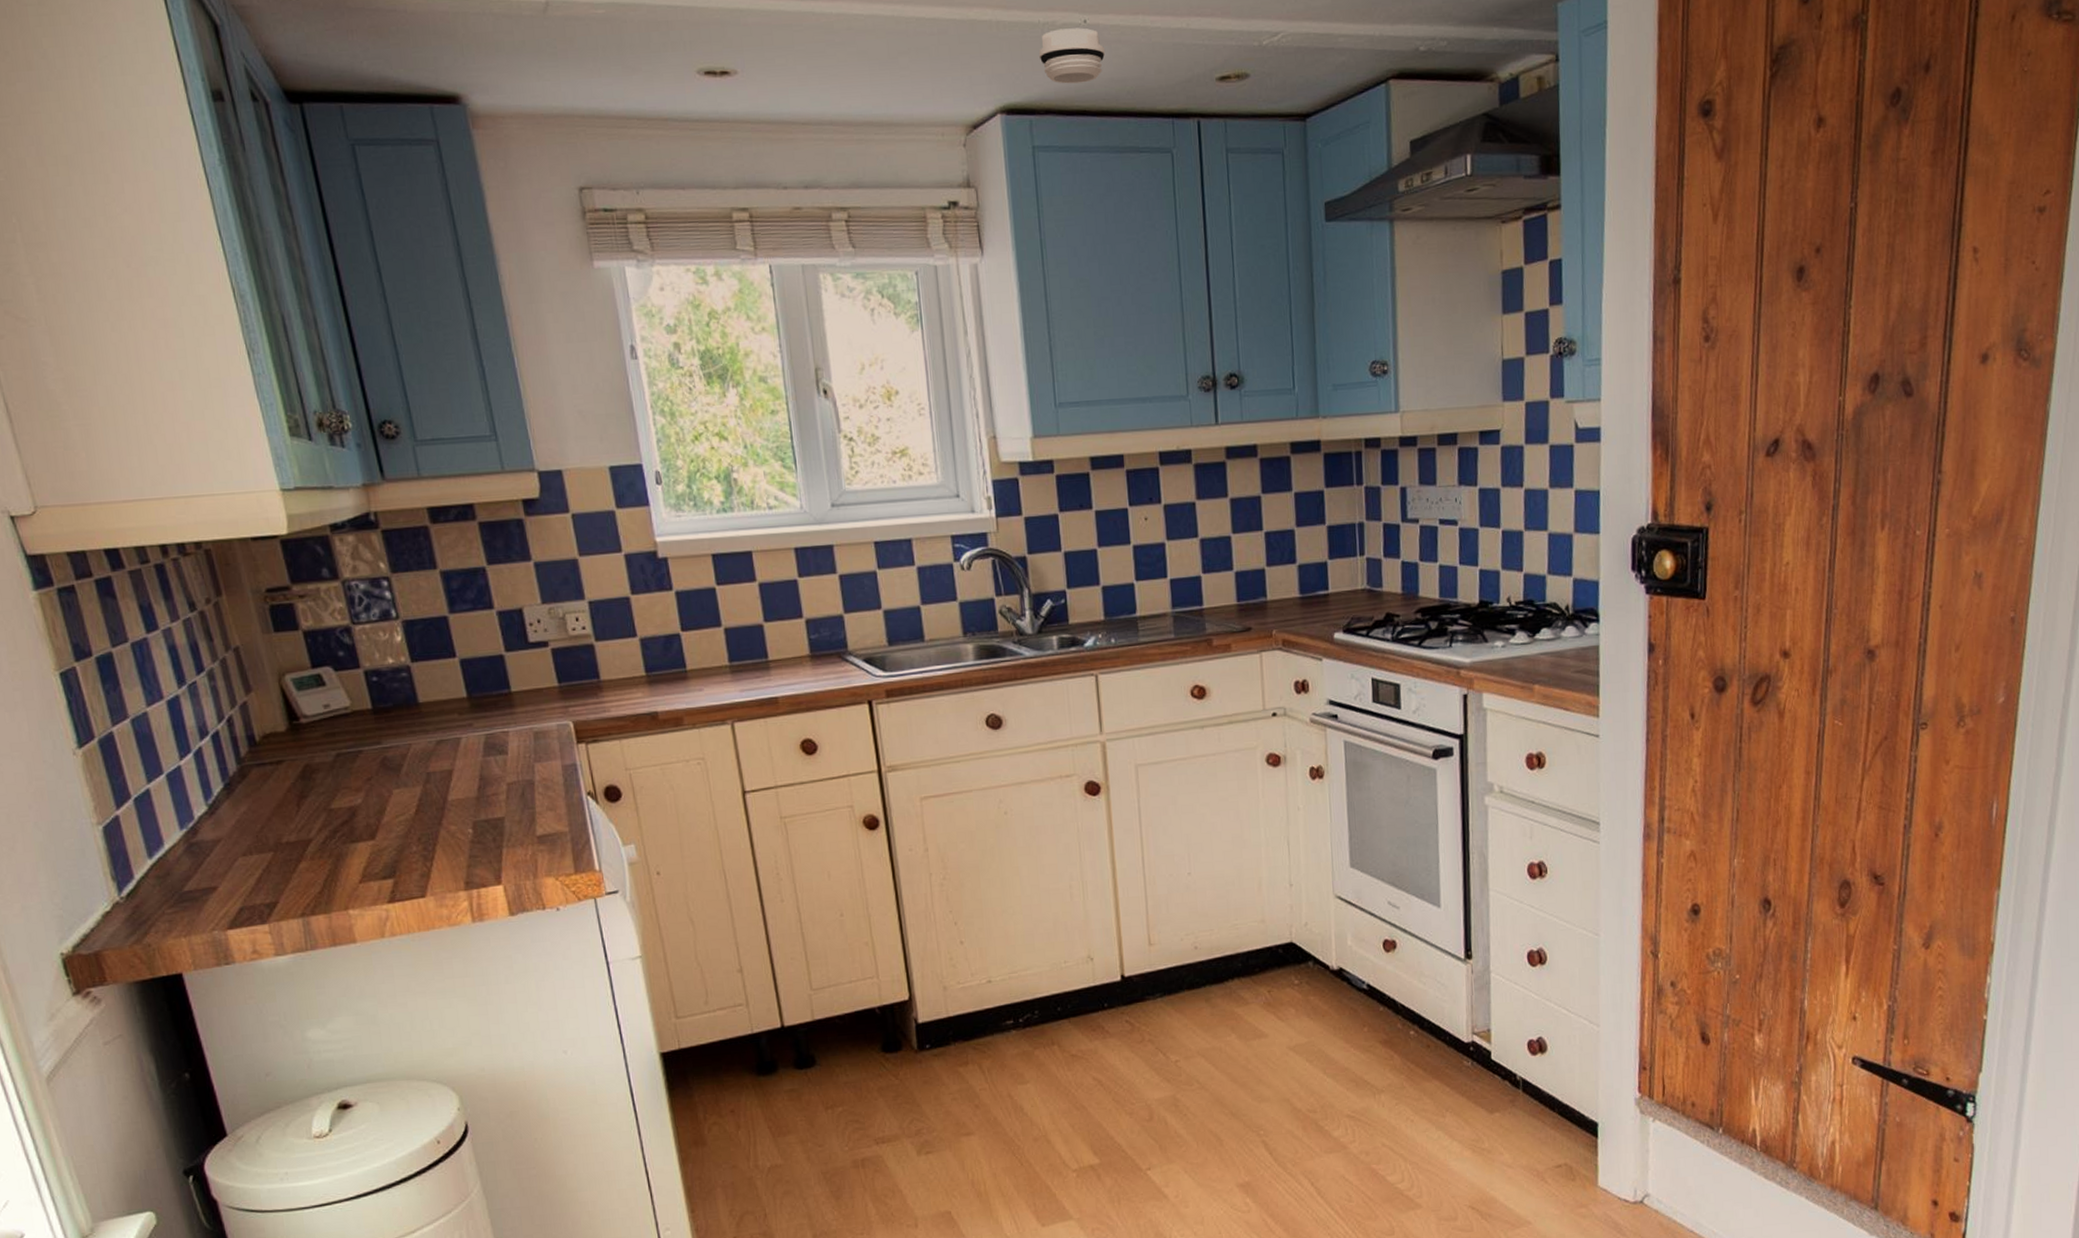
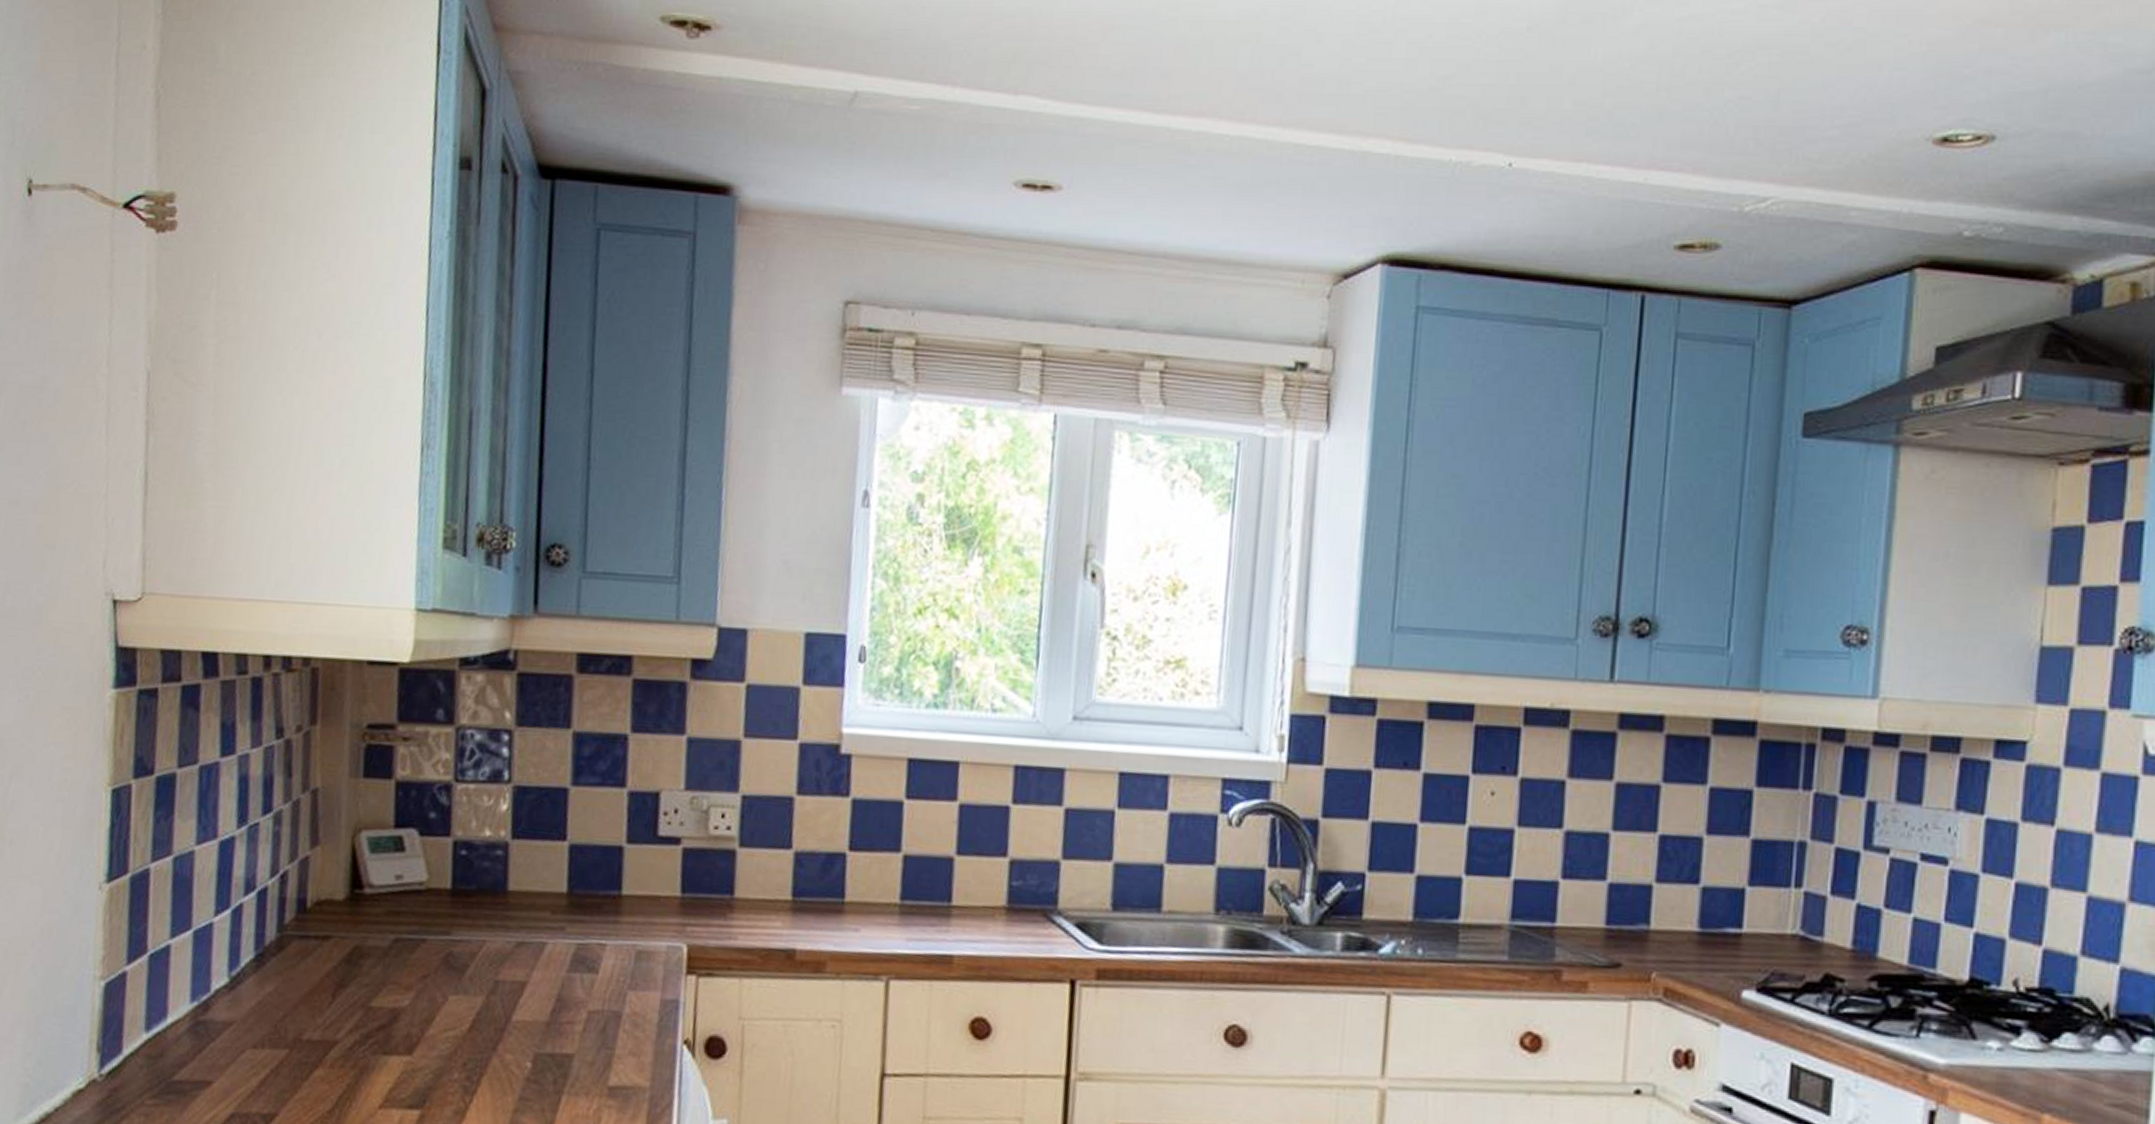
smoke detector: present [1038,27,1106,84] -> none [1443,171,1532,237]

